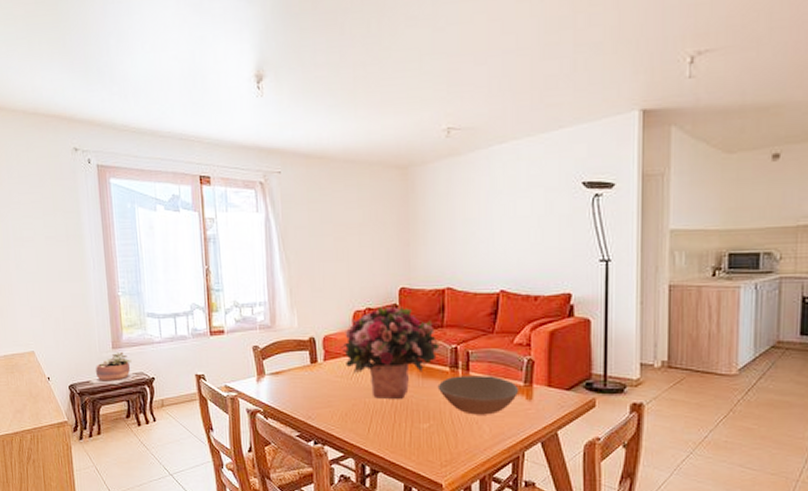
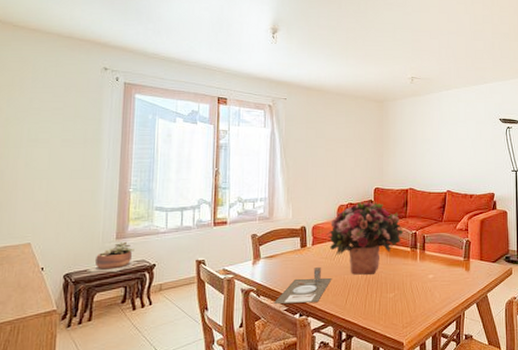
place setting: none [283,386,350,429] -> present [273,266,332,304]
bowl: present [437,376,519,415] -> none [401,253,461,285]

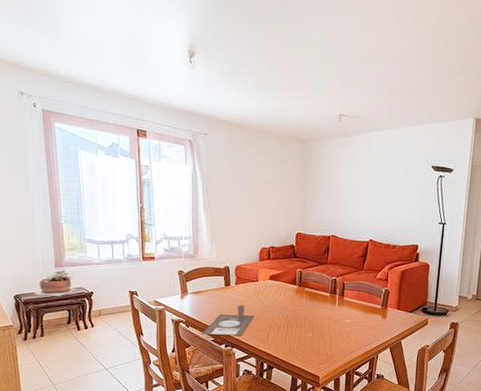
bouquet: present [326,201,404,275] -> none [249,245,324,315]

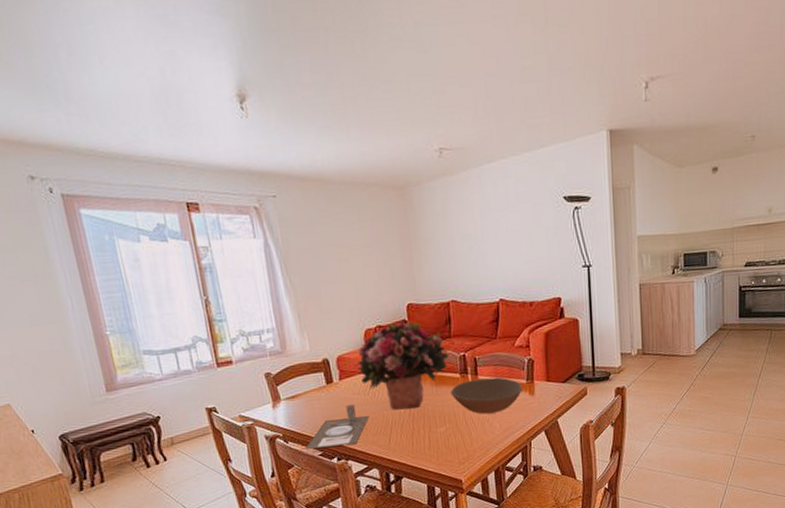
succulent plant: present [33,269,77,297] -> none [83,393,140,432]
bouquet: none [249,245,324,315] -> present [355,321,449,410]
bowl: none [320,299,378,328] -> present [450,377,523,414]

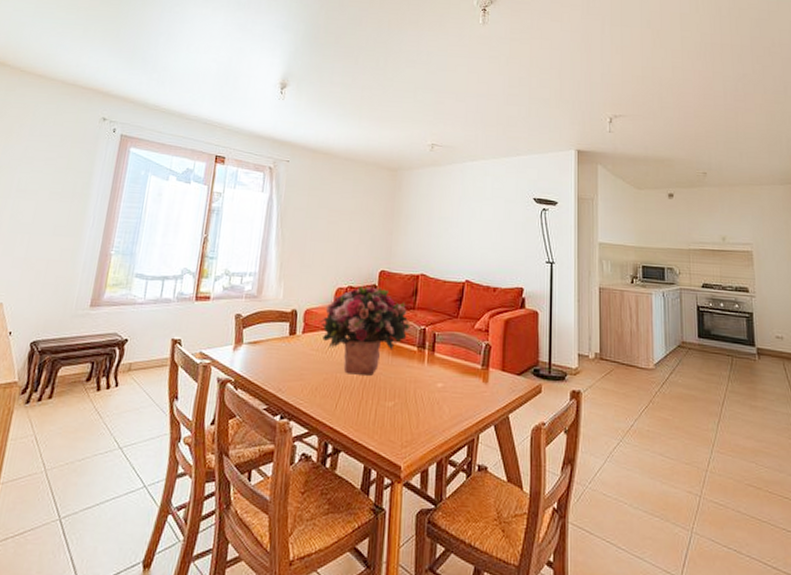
place setting: present [304,403,369,449] -> none [251,359,322,403]
bowl: present [450,377,523,414] -> none [405,355,477,396]

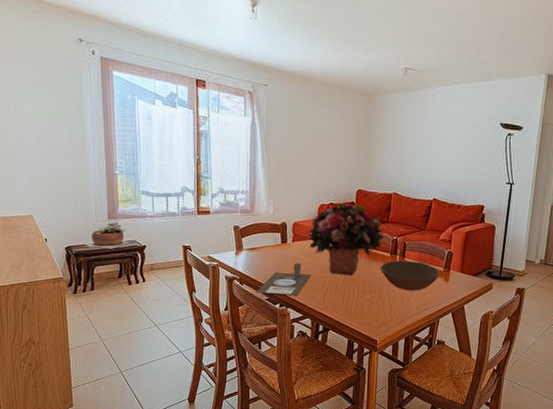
succulent plant: none [55,310,110,344] -> present [85,222,130,249]
place setting: none [251,359,322,403] -> present [255,262,311,295]
bowl: none [405,355,477,396] -> present [380,260,440,291]

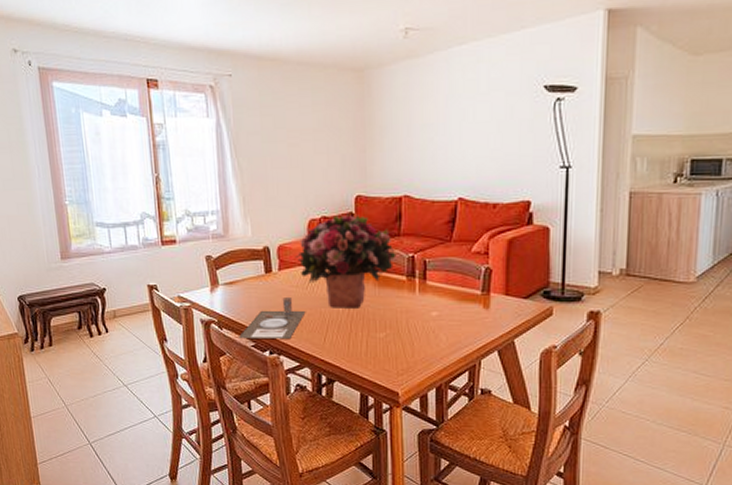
succulent plant: present [85,222,130,249] -> none [38,262,88,296]
bowl: present [380,260,440,291] -> none [394,284,477,324]

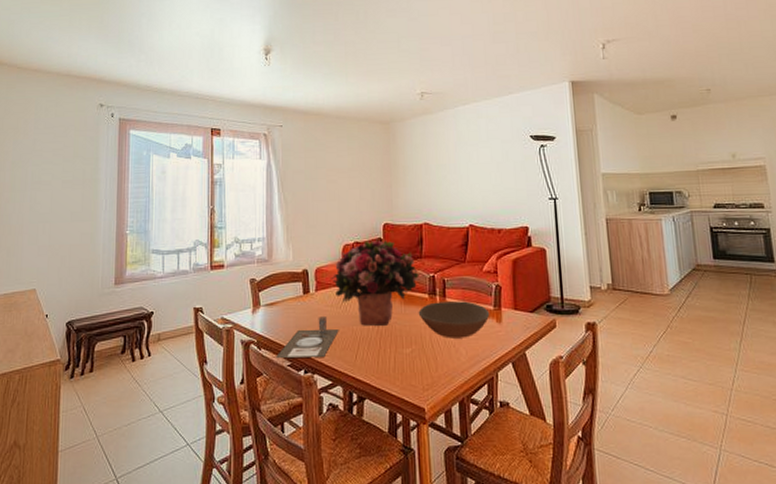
bowl: none [394,284,477,324] -> present [418,301,490,339]

